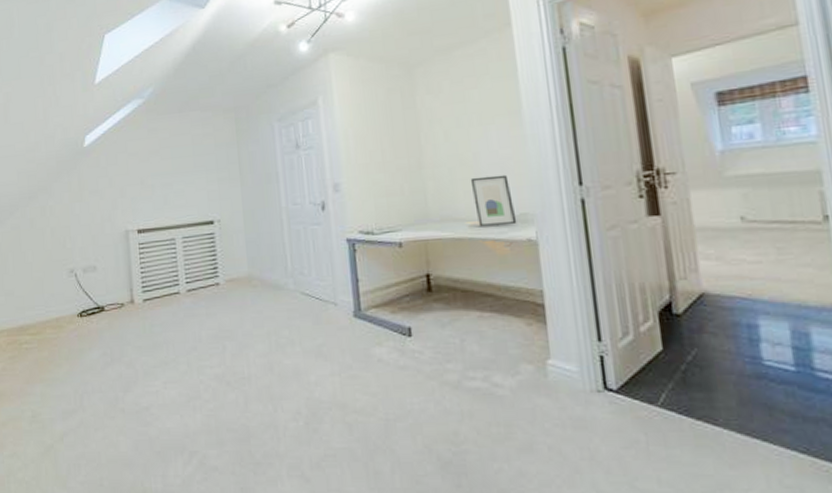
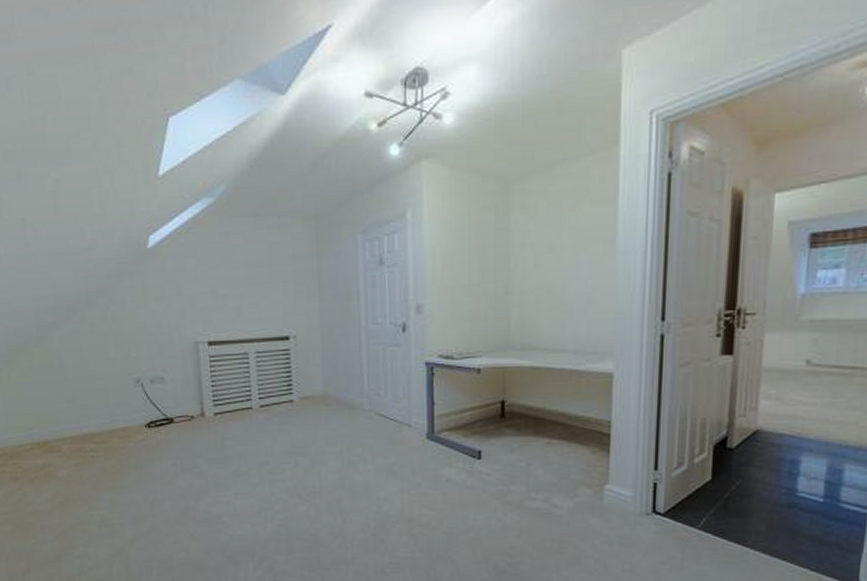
picture frame: present [470,174,517,227] -> none [555,305,596,358]

